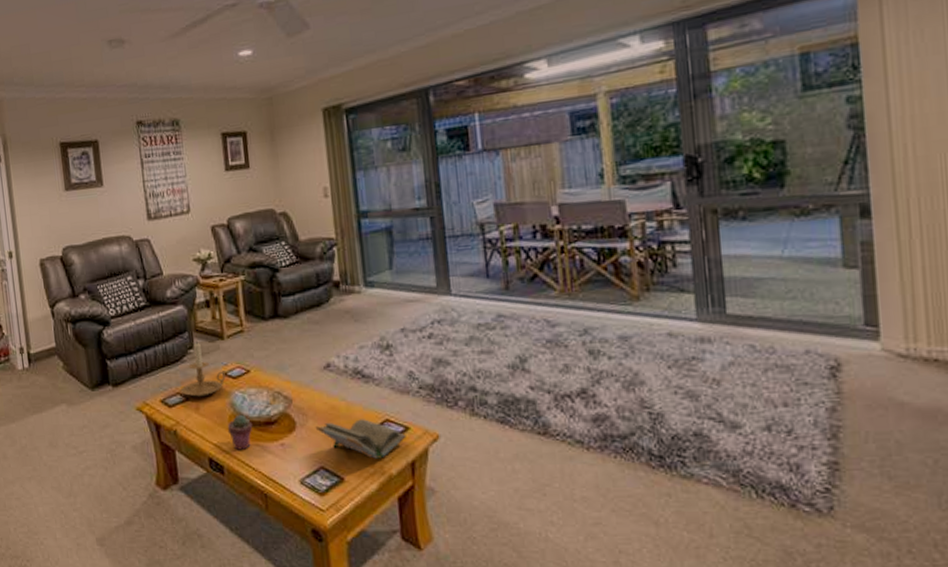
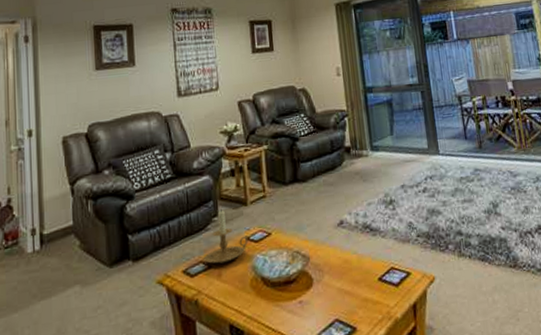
potted succulent: present [227,414,253,450] -> none [248,276,273,313]
book: present [315,419,407,459] -> none [330,269,409,306]

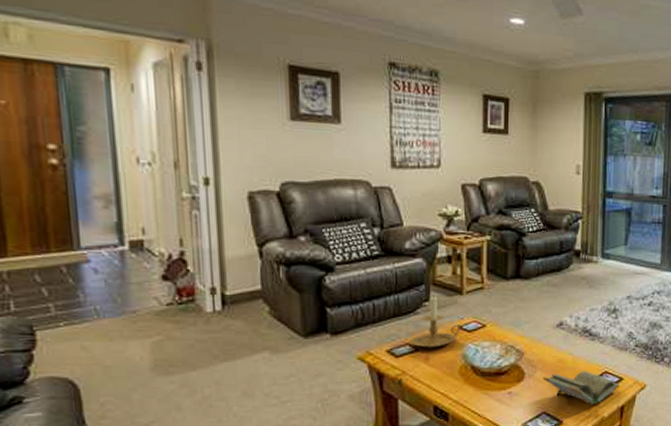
book: none [330,269,409,306] -> present [542,371,620,404]

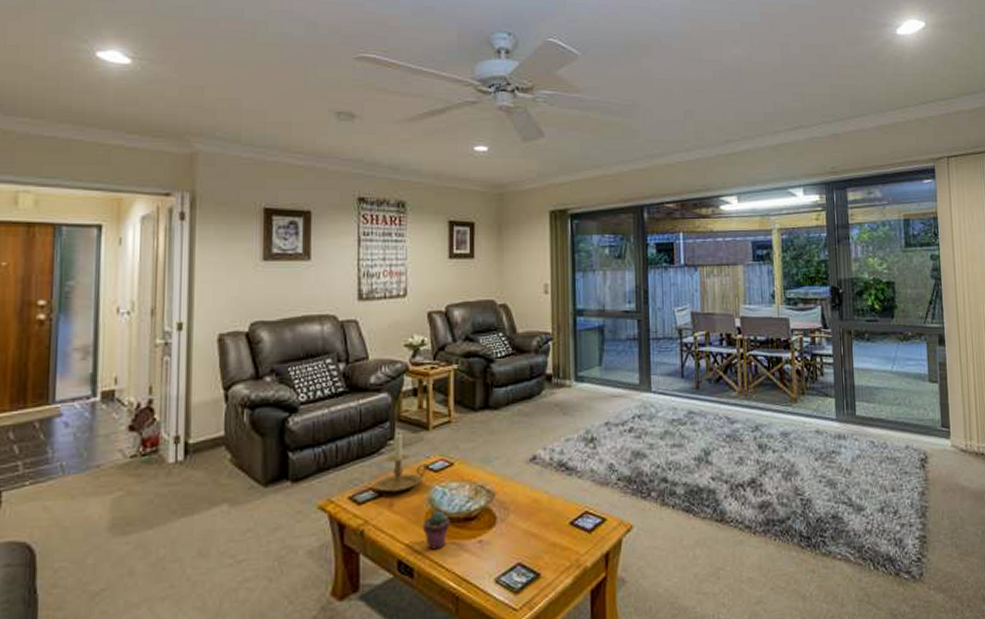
potted succulent: none [456,365,483,398] -> present [422,510,451,550]
book: present [542,371,620,404] -> none [516,512,603,552]

